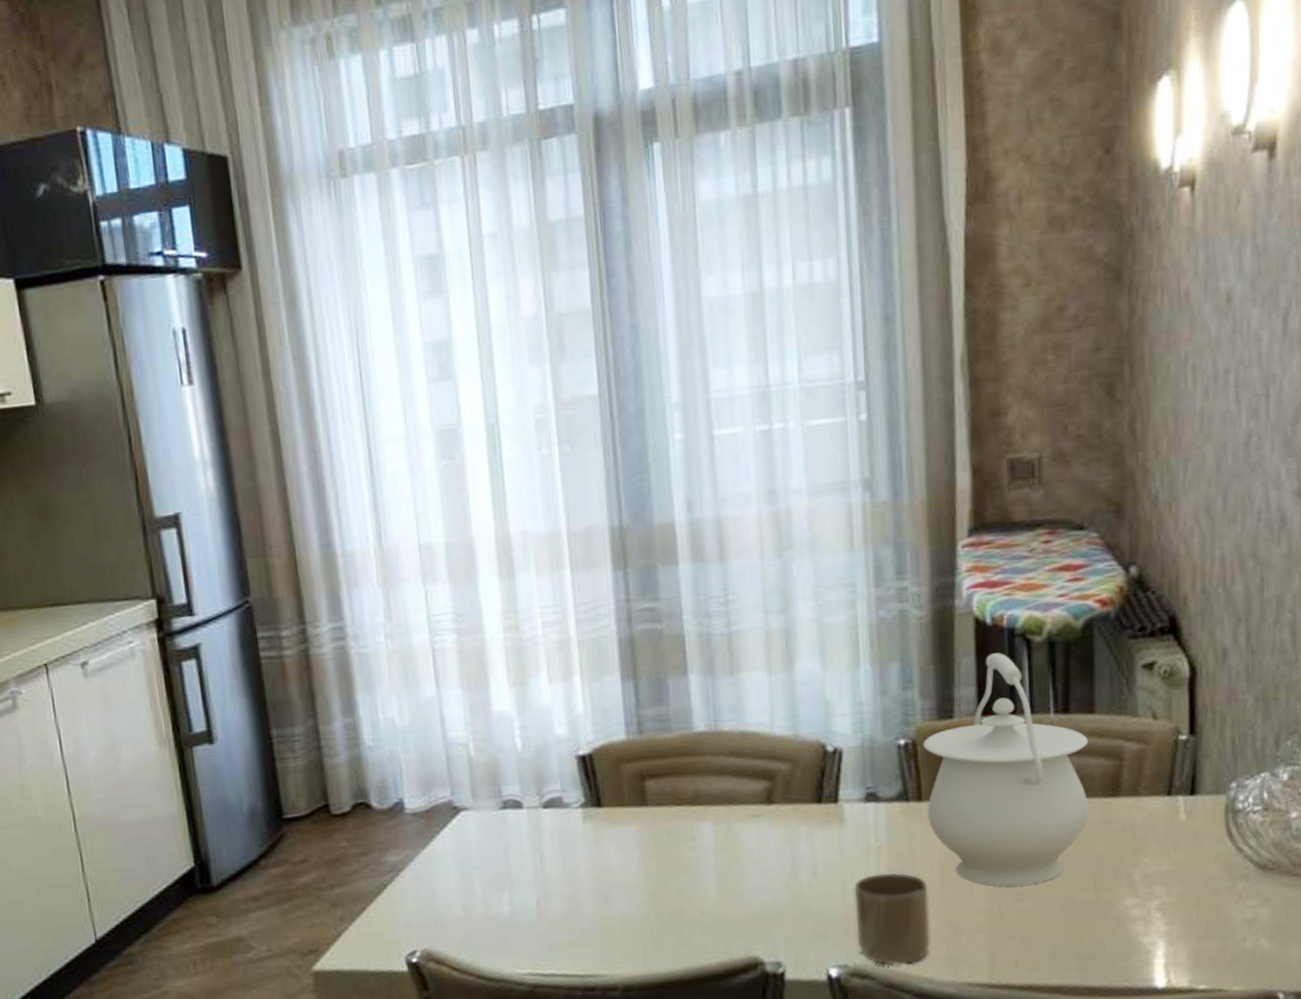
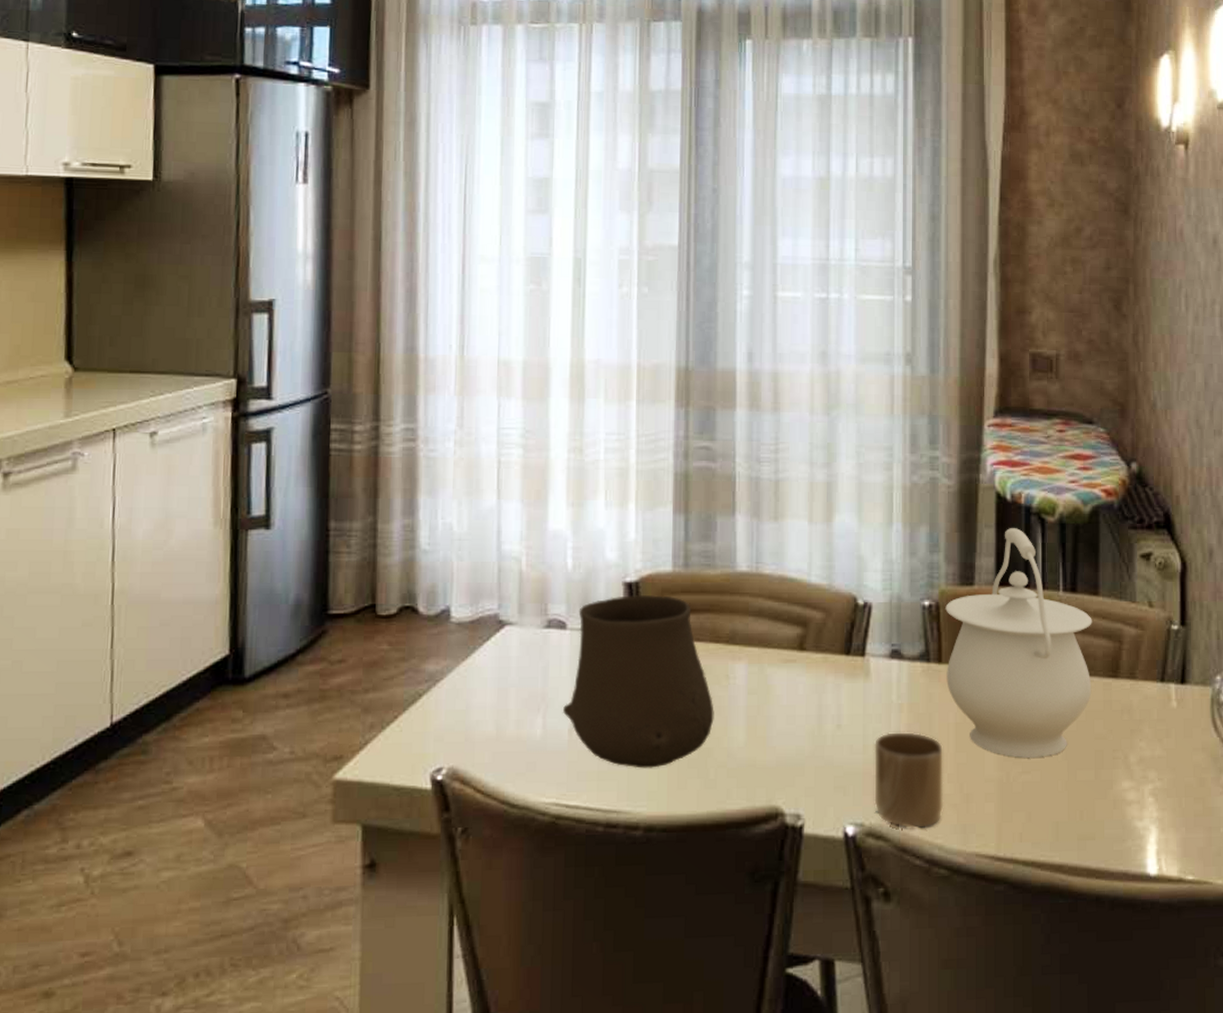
ceramic cup: none [528,764,684,934] -> present [562,595,714,768]

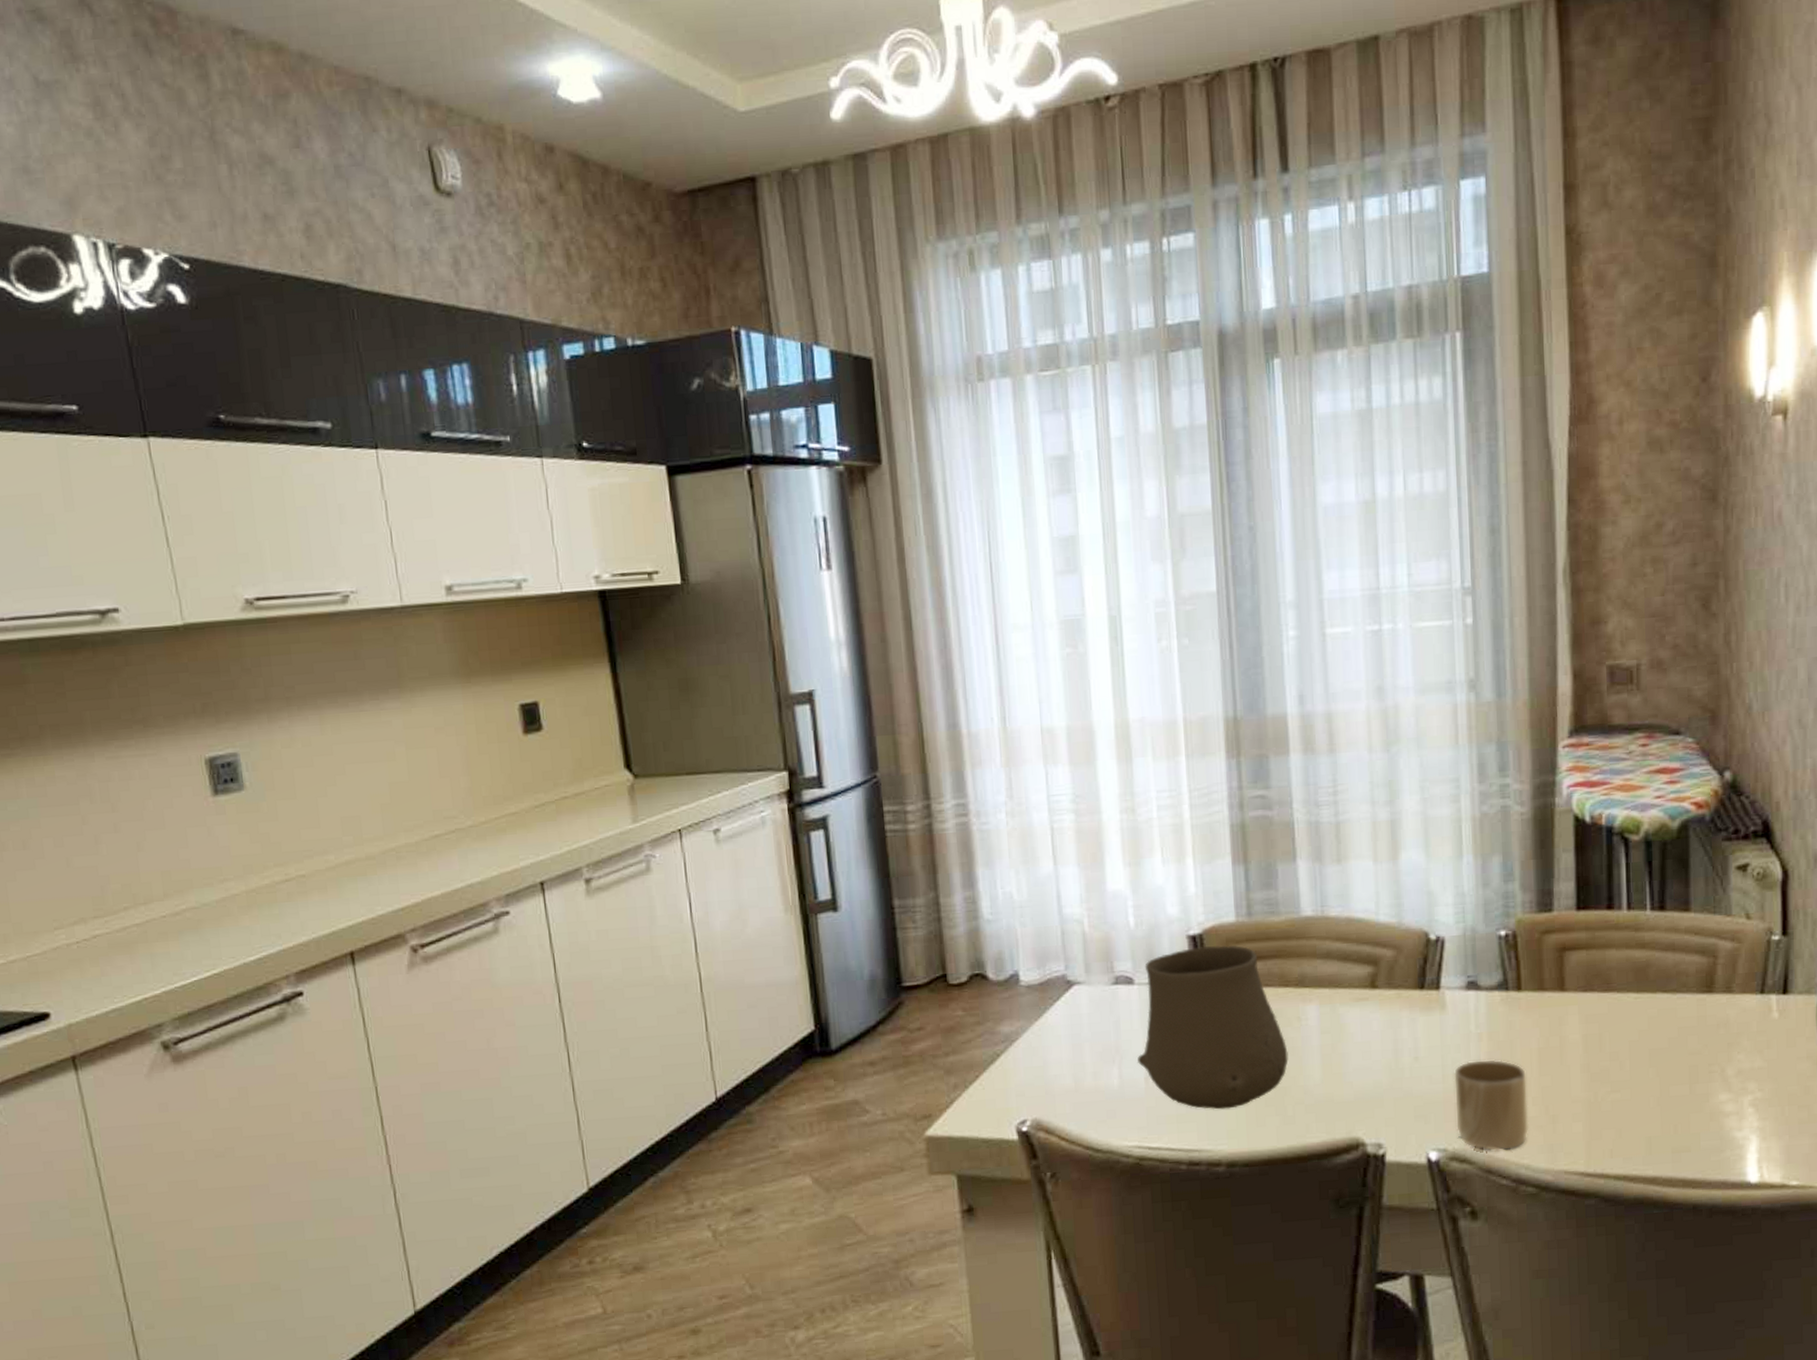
teapot: present [945,528,1092,758] -> none [1523,850,1684,1078]

